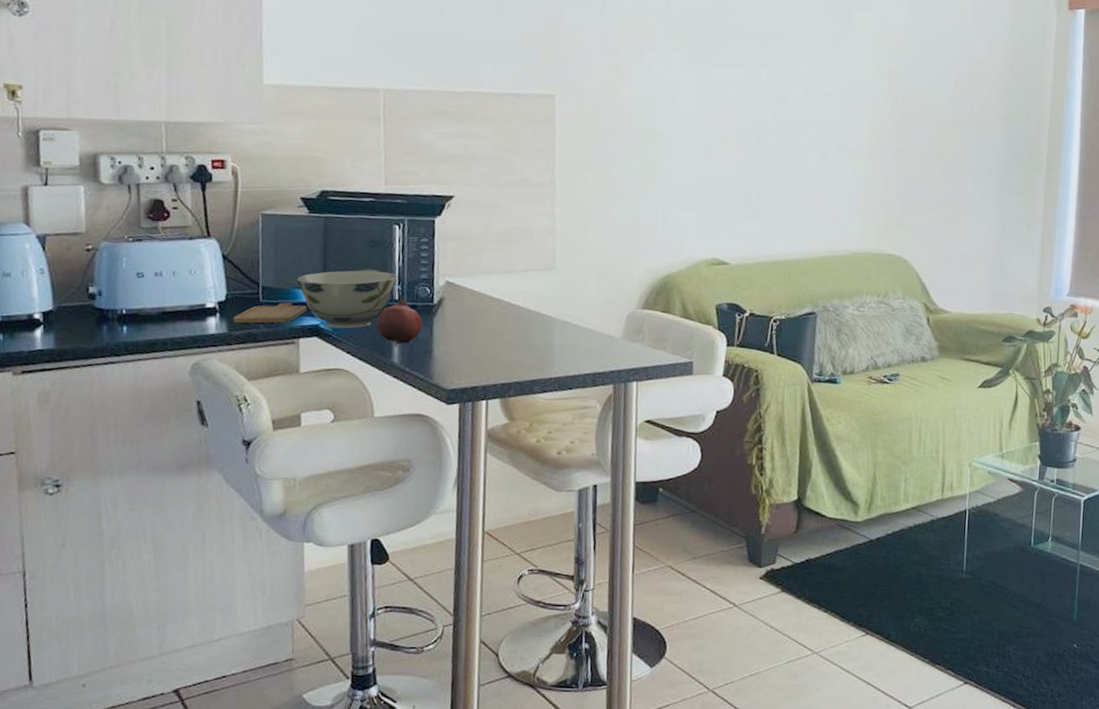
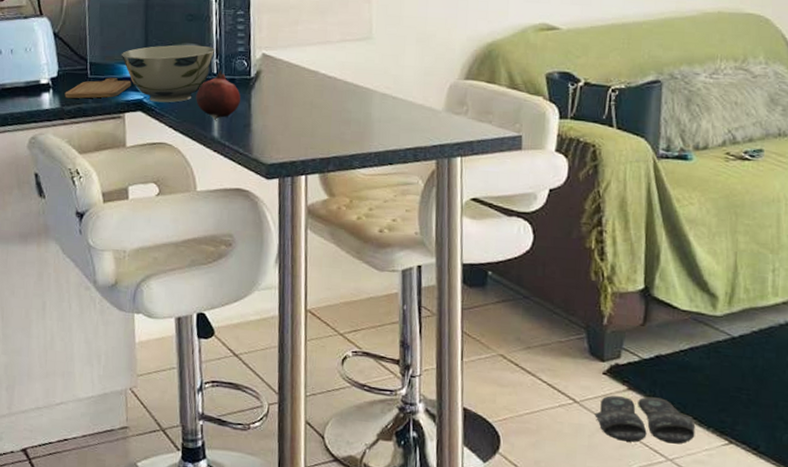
slippers: none [752,597,838,639] -> present [594,395,696,444]

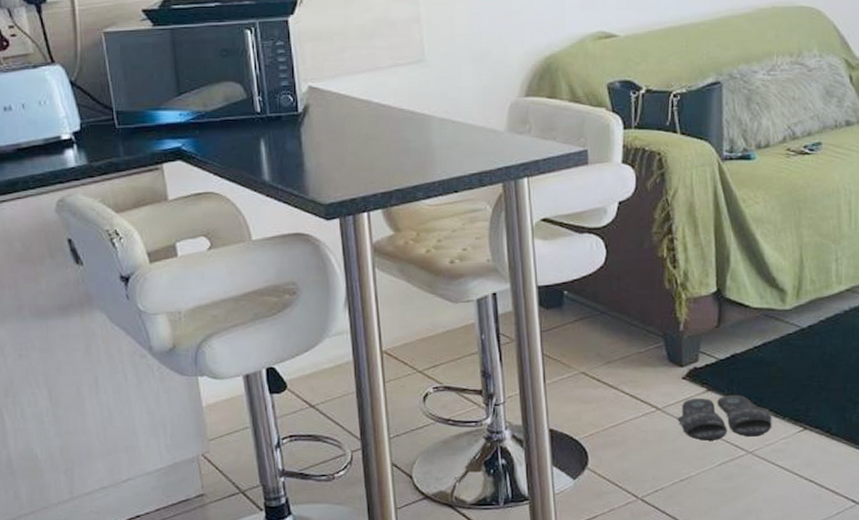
chopping board: present [64,77,132,99] -> none [91,126,167,154]
bowl: present [121,45,216,103] -> none [150,82,257,149]
fruit: present [196,70,241,120] -> none [240,108,289,162]

